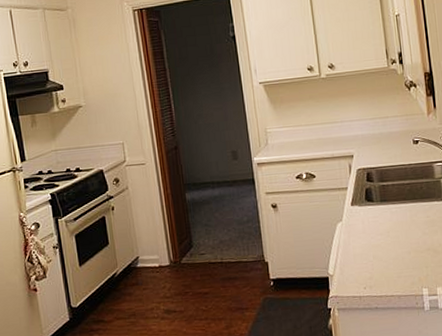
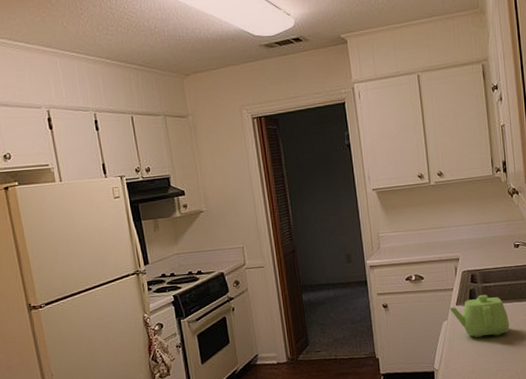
teapot: none [344,194,410,241] -> present [449,295,509,338]

